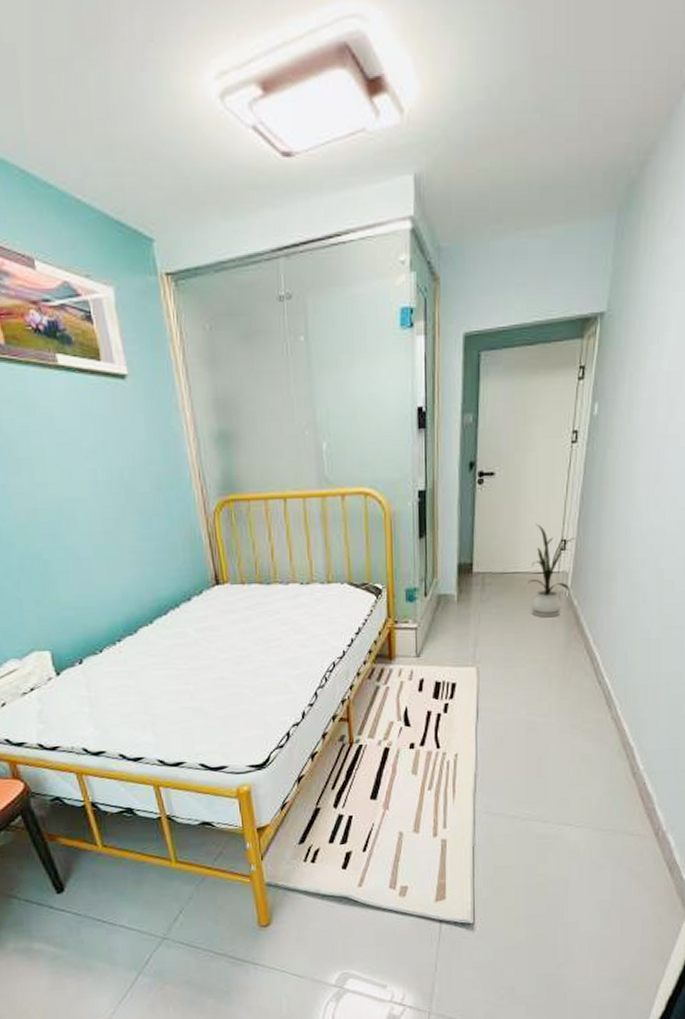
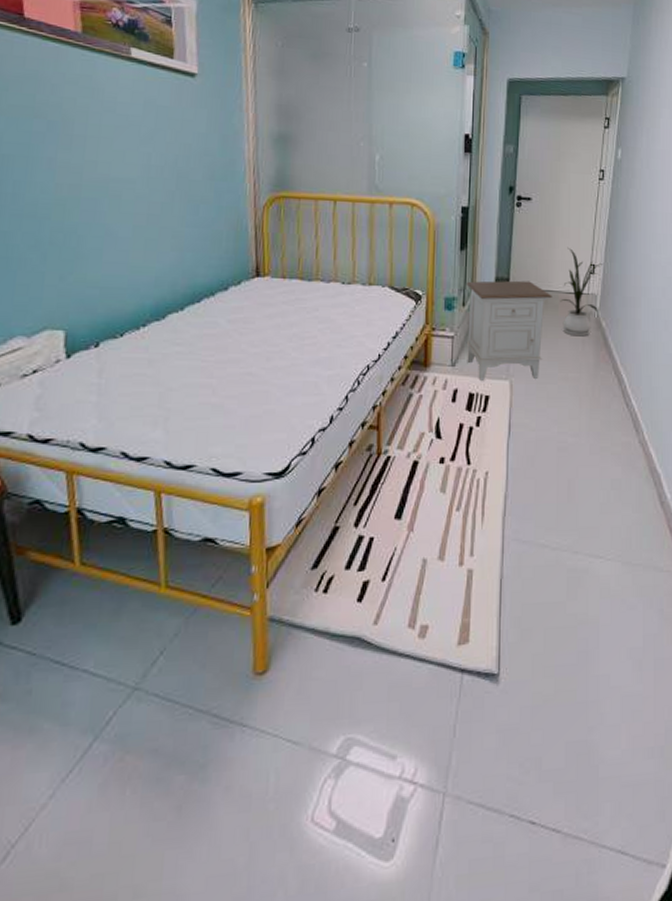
nightstand: none [427,564,519,669] -> present [466,280,552,381]

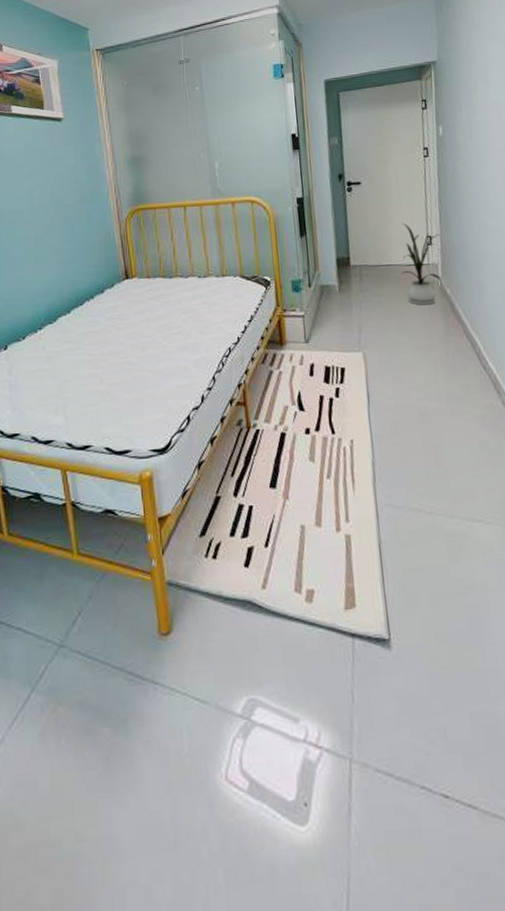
nightstand: present [466,280,552,381] -> none [310,258,393,354]

